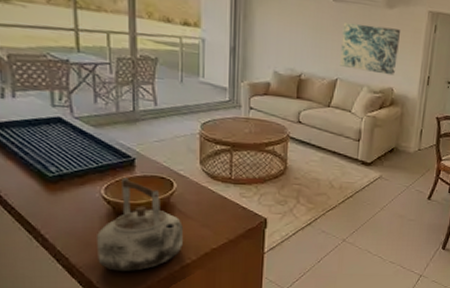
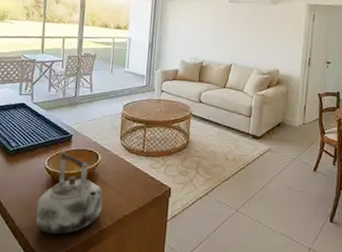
wall art: present [340,23,400,76] -> none [234,18,284,59]

